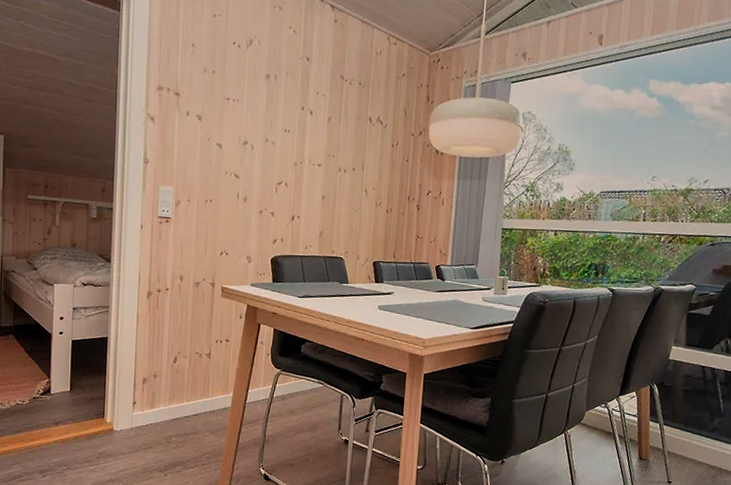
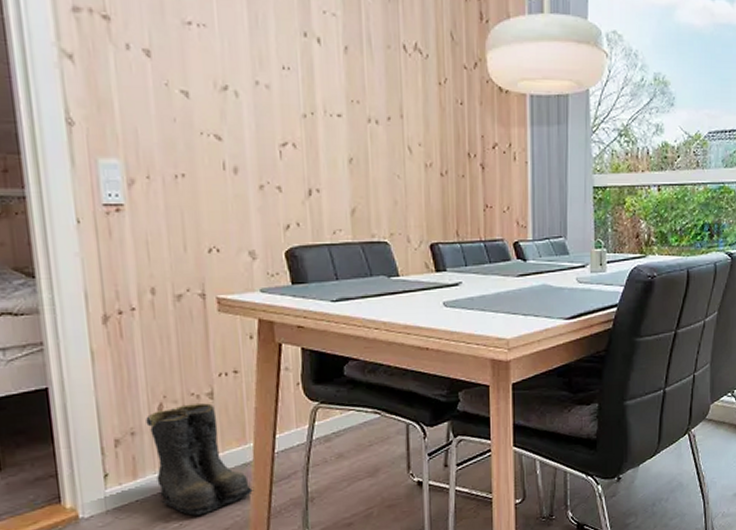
boots: none [165,360,229,441] -> present [146,403,255,515]

